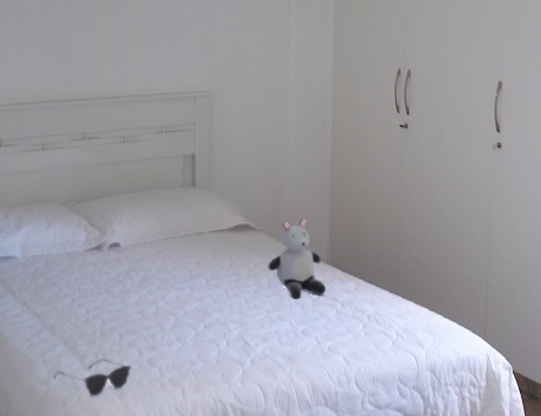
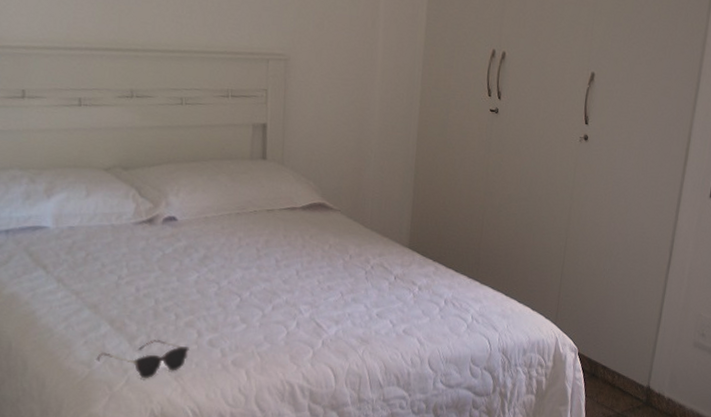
stuffed animal: present [268,218,327,299] -> none [344,200,405,282]

